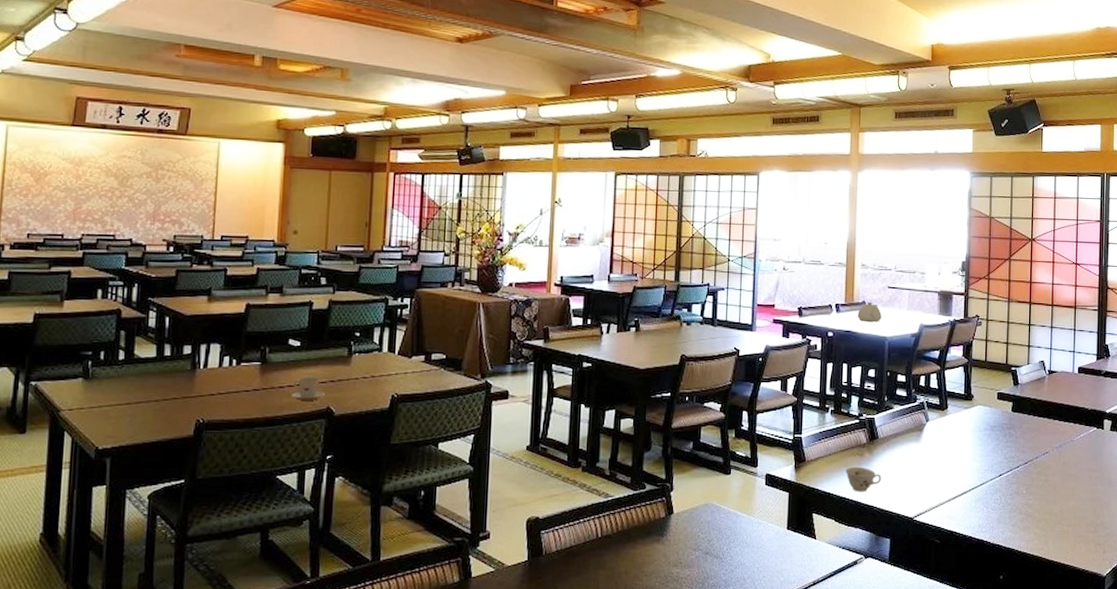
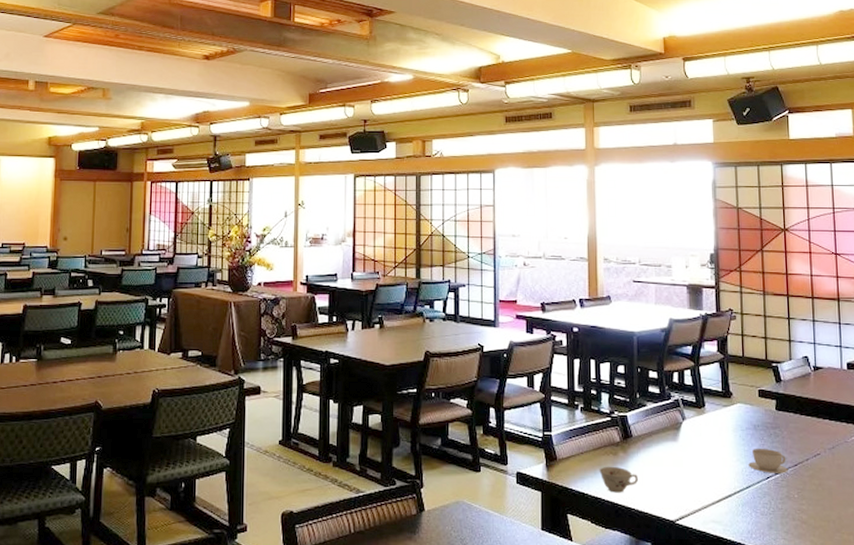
teacup: present [290,376,325,400] -> none [63,372,93,395]
teapot: present [857,302,882,322] -> none [602,297,628,317]
teacup: none [983,447,1020,471] -> present [748,448,789,474]

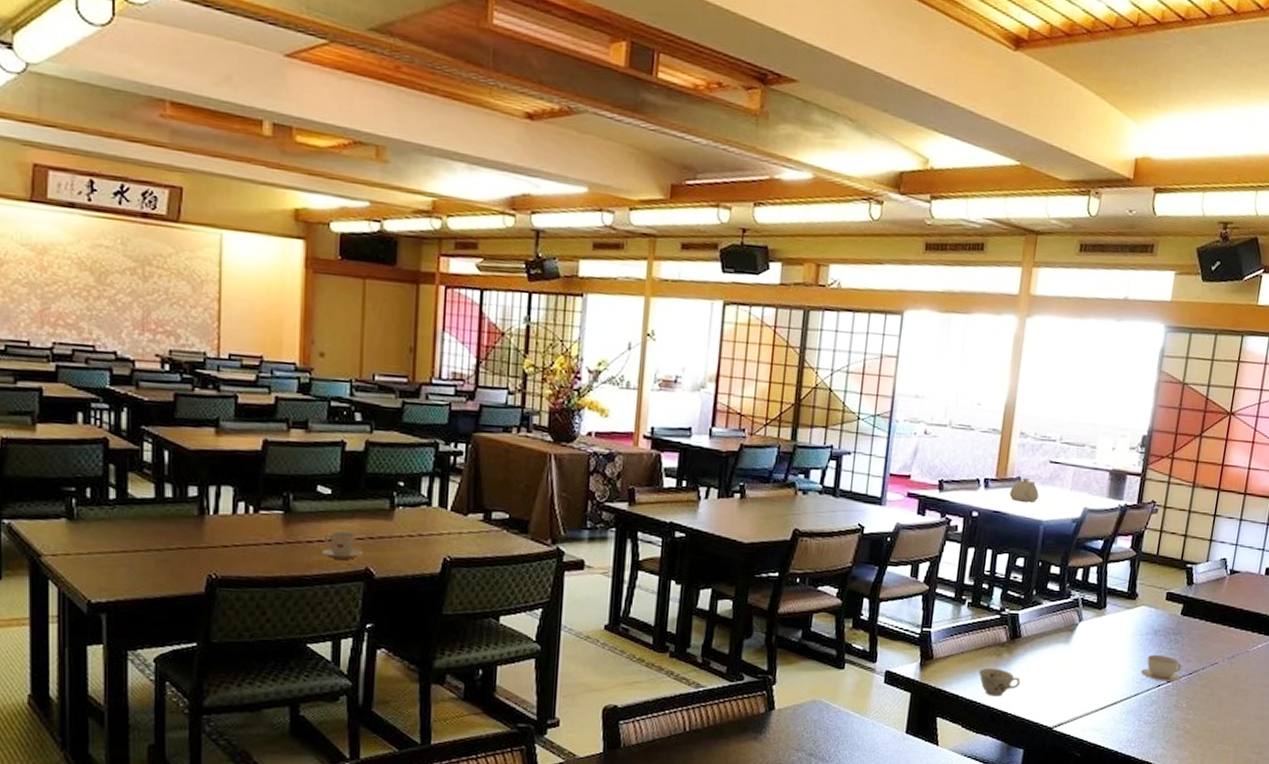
teacup: none [63,372,93,395] -> present [321,531,363,560]
teapot: none [602,297,628,317] -> present [1009,478,1039,502]

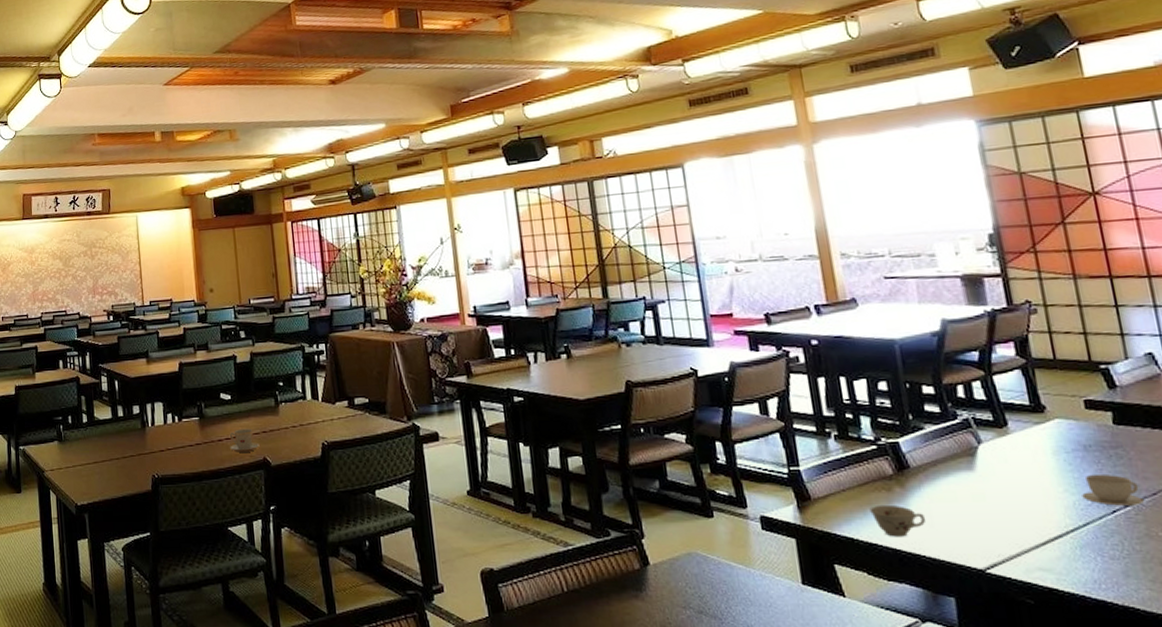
teapot: present [1009,478,1039,502] -> none [847,298,883,323]

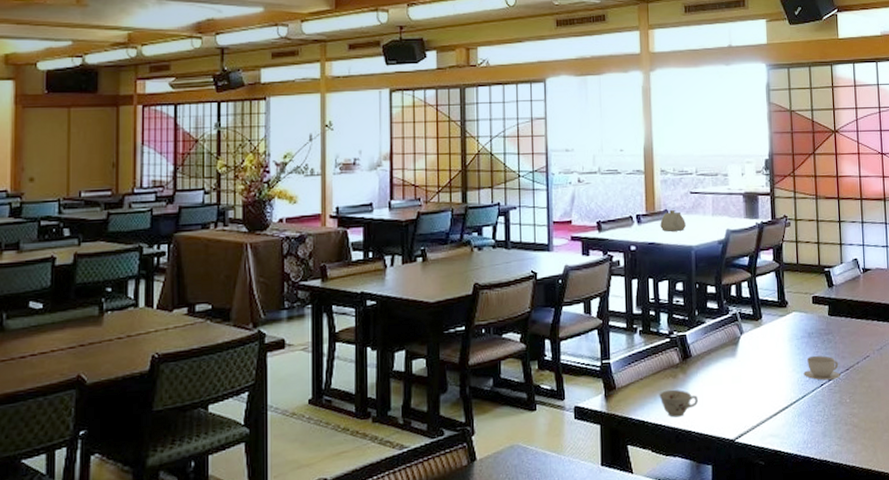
teacup: present [229,428,260,452] -> none [34,342,74,371]
teapot: none [847,298,883,323] -> present [660,210,686,232]

